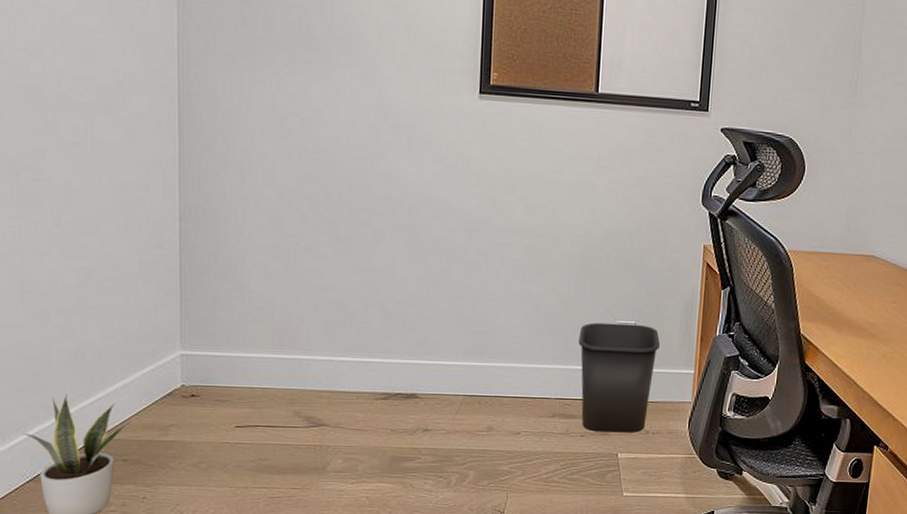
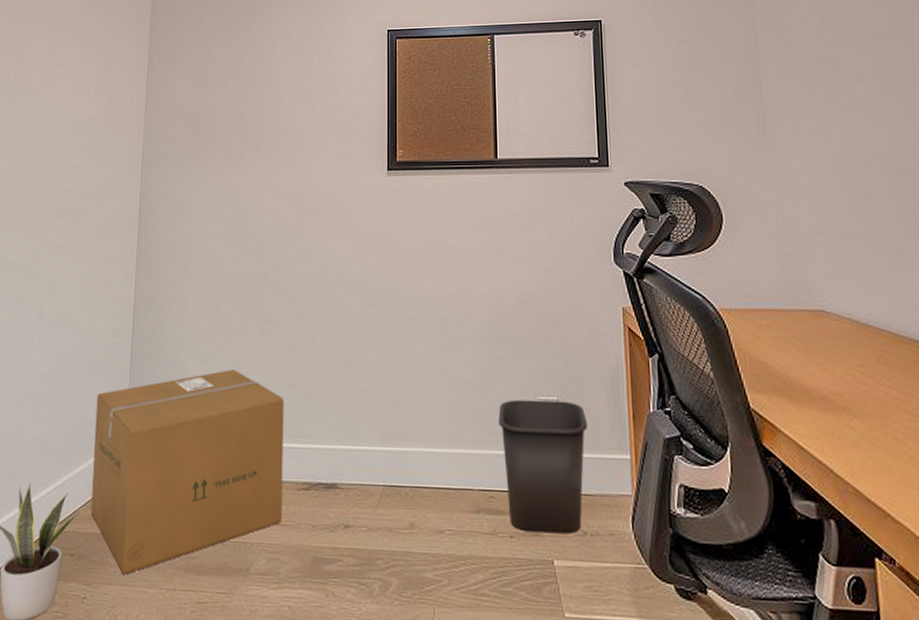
box: none [141,287,361,476] -> present [91,370,284,575]

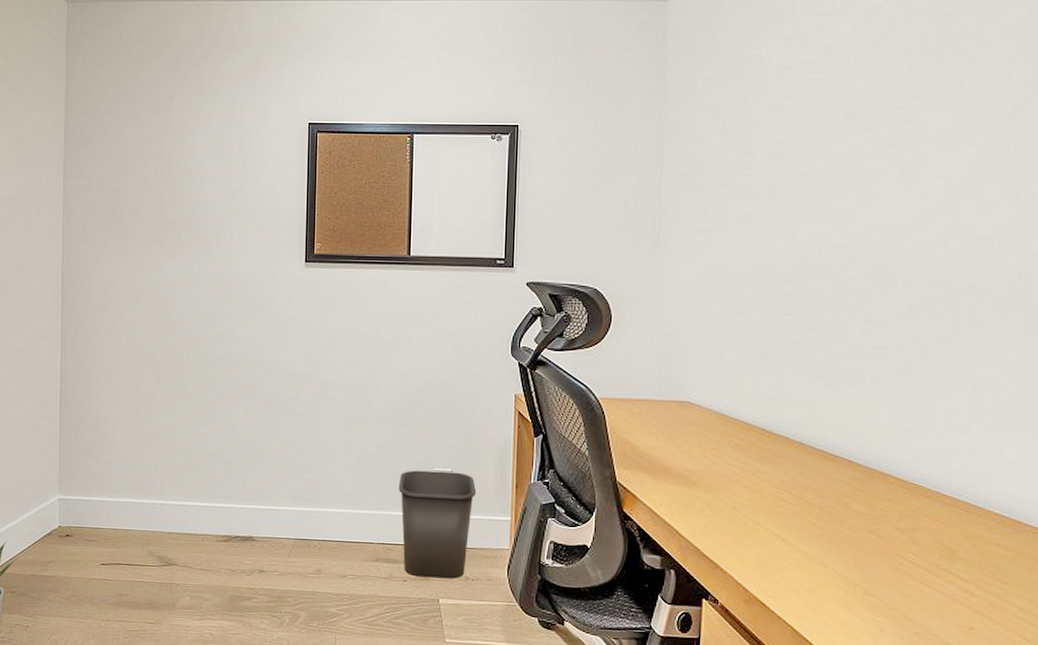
box: present [91,370,284,575] -> none [28,439,206,608]

